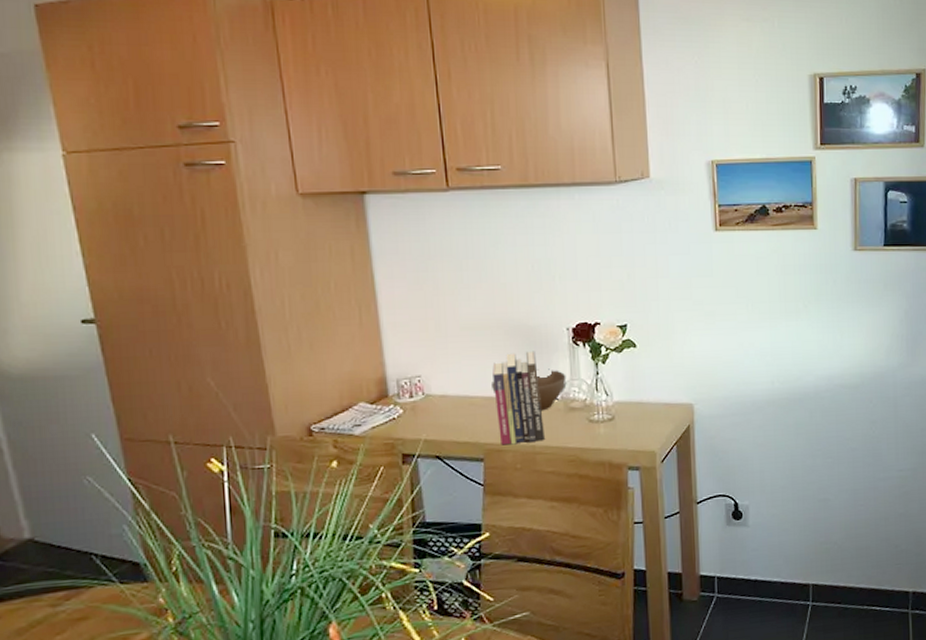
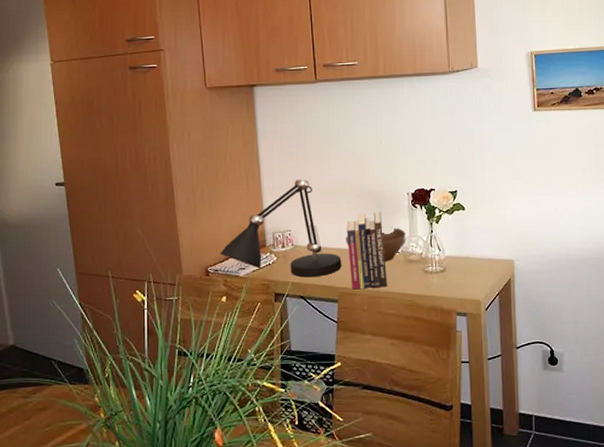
desk lamp: none [326,311,488,433] -> present [220,178,342,278]

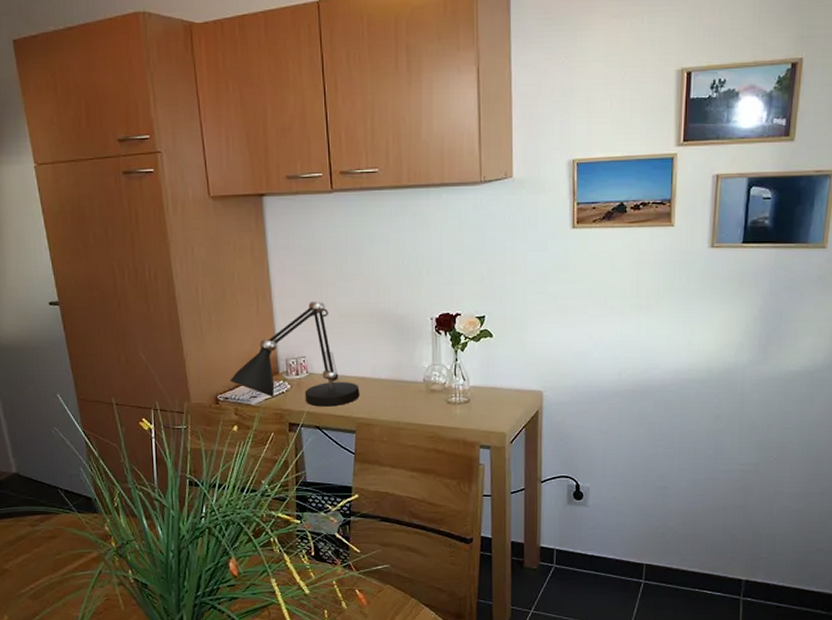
bowl: present [346,227,406,262] -> none [364,354,429,392]
books: present [347,211,387,290] -> none [365,337,407,420]

